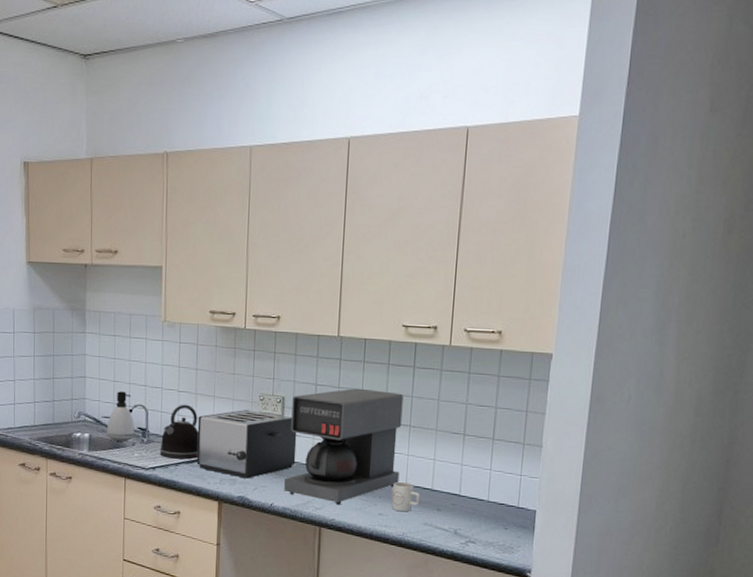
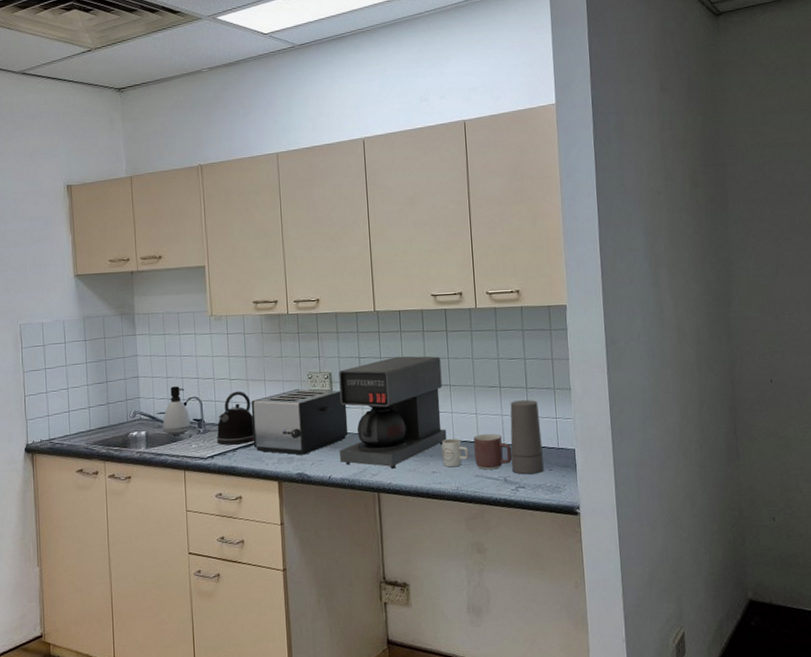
mug: none [426,481,466,520] -> present [473,433,512,470]
canister: none [464,451,503,531] -> present [510,400,544,475]

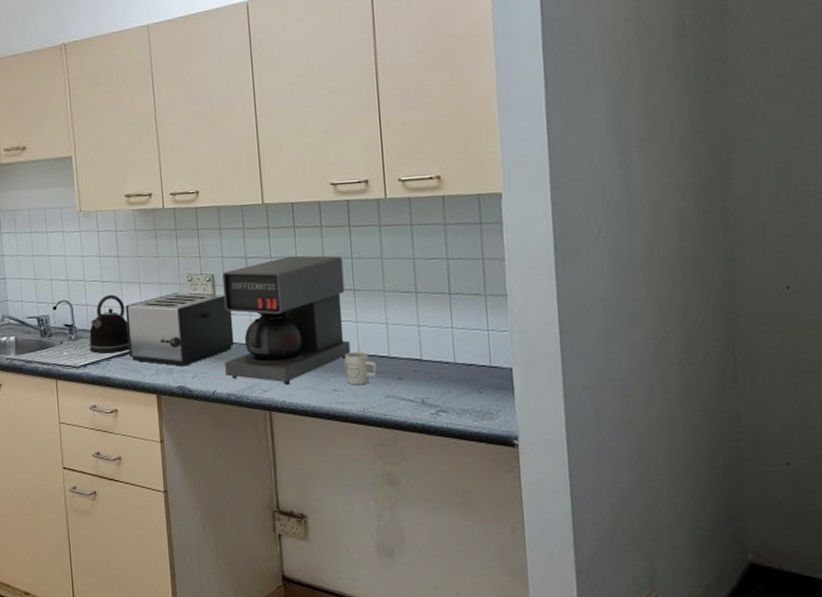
soap dispenser: present [162,386,192,435] -> none [32,289,62,342]
mug: present [473,433,512,470] -> none [383,347,431,390]
canister: present [510,400,544,475] -> none [429,308,472,397]

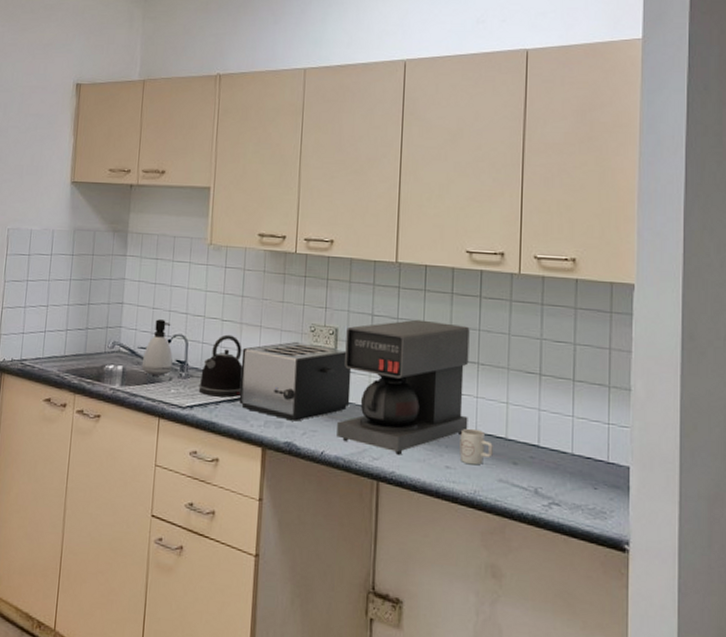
soap dispenser: none [32,289,62,342] -> present [141,319,173,376]

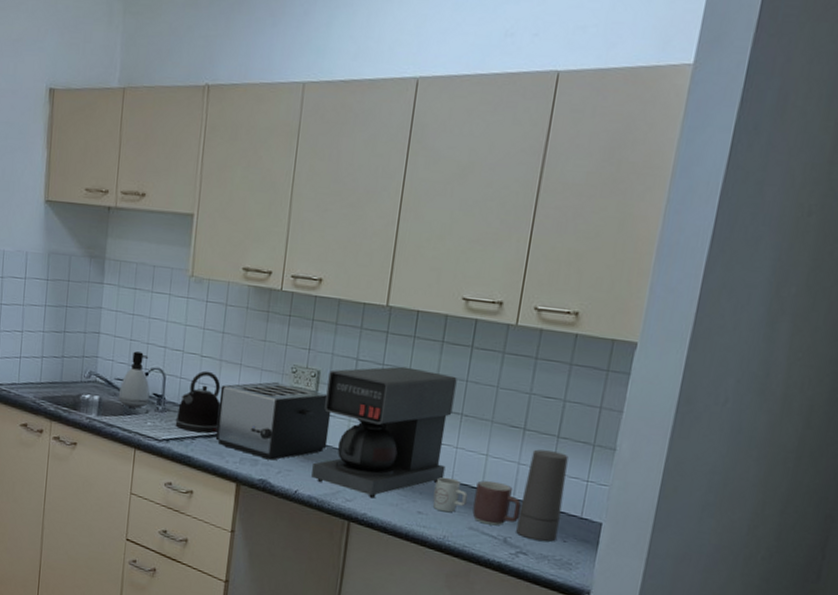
mug: none [500,429,547,477] -> present [472,480,521,526]
canister: none [546,394,588,490] -> present [516,449,569,542]

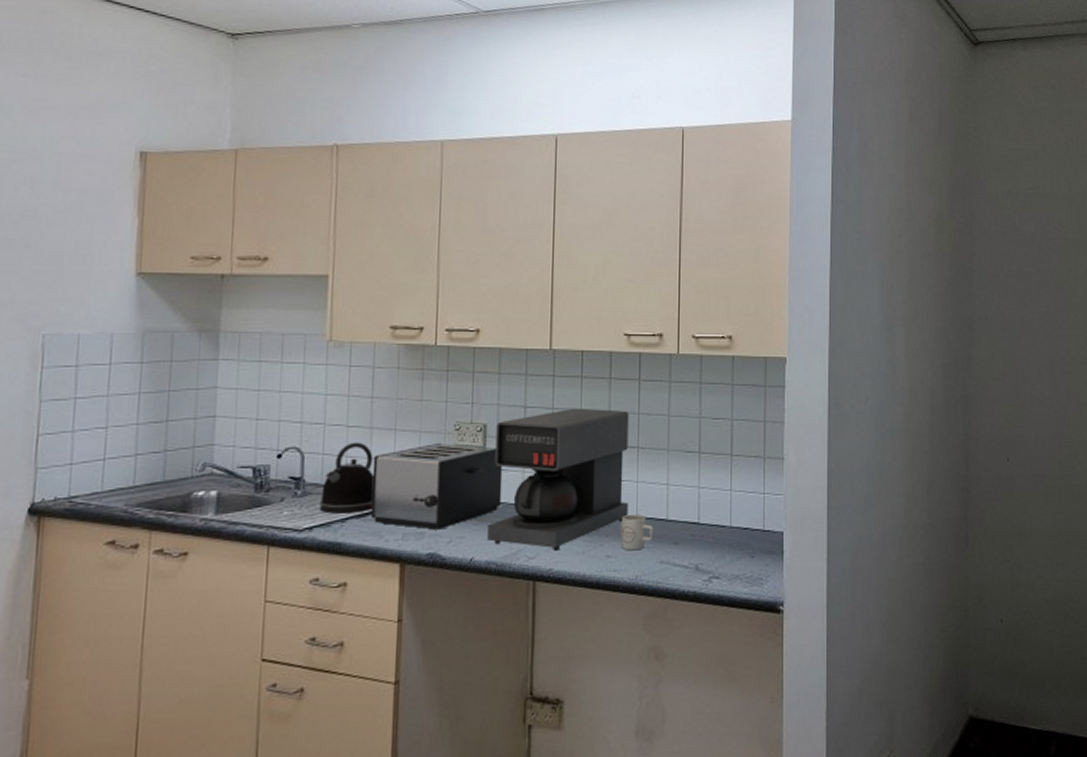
soap dispenser: present [118,351,150,409] -> none [243,432,285,498]
mug: present [472,480,521,526] -> none [661,509,706,555]
canister: present [516,449,569,542] -> none [706,470,745,562]

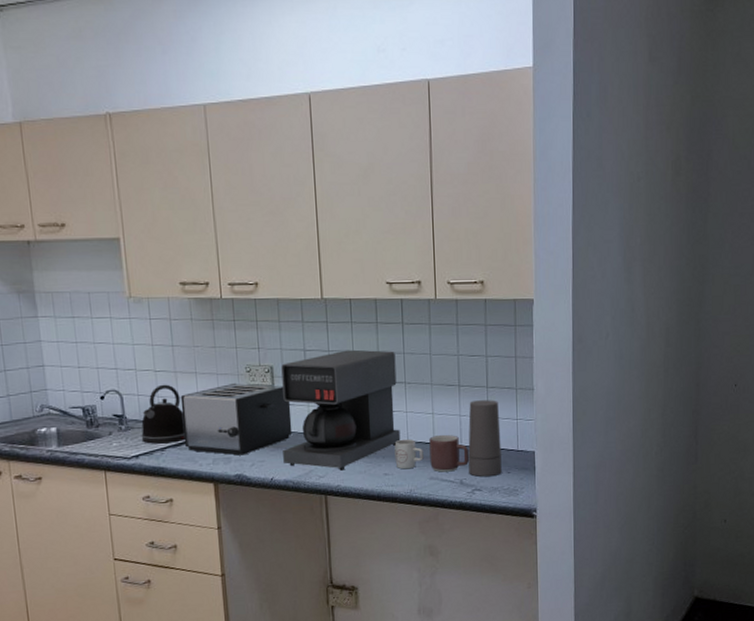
mug: none [661,509,706,555] -> present [429,434,469,473]
canister: none [706,470,745,562] -> present [468,400,502,477]

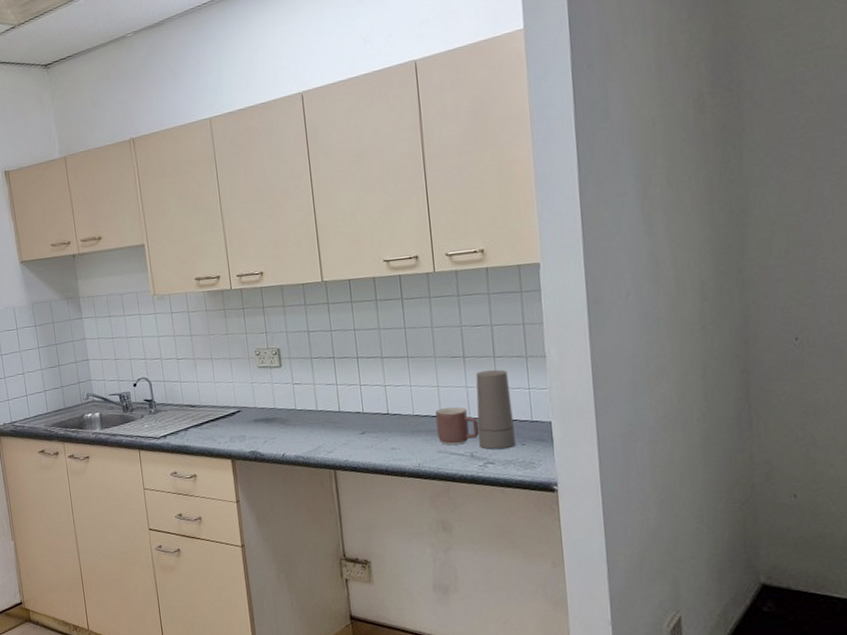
kettle: present [141,384,185,444] -> none [167,370,205,425]
toaster: present [180,382,293,456] -> none [199,365,301,434]
coffee maker: present [281,349,401,471] -> none [287,326,406,446]
mug: present [394,439,424,470] -> none [400,412,431,444]

